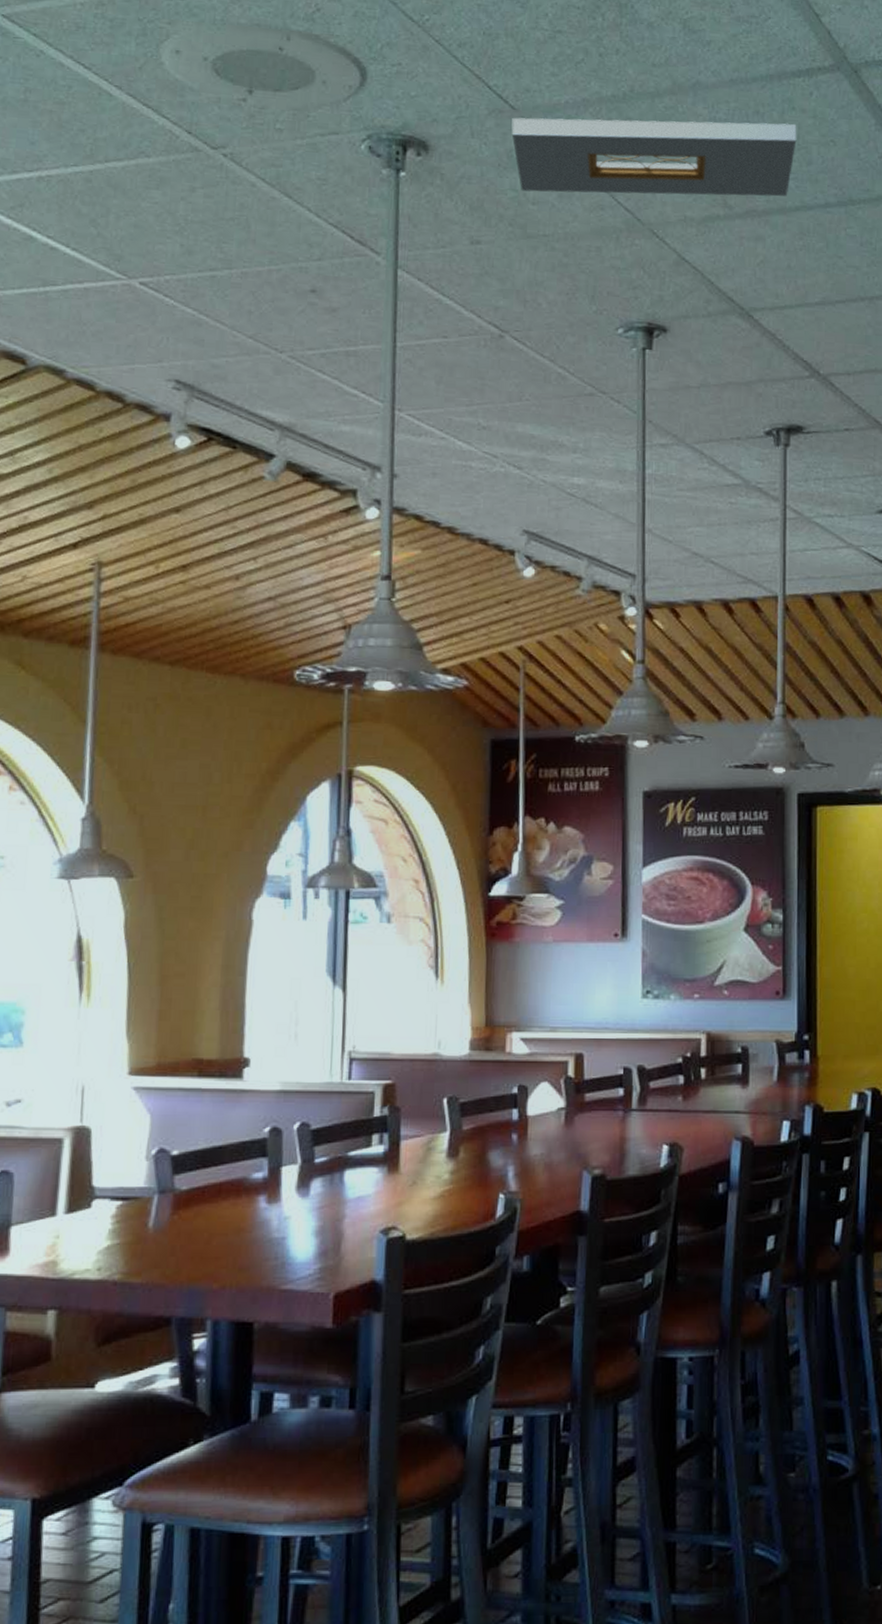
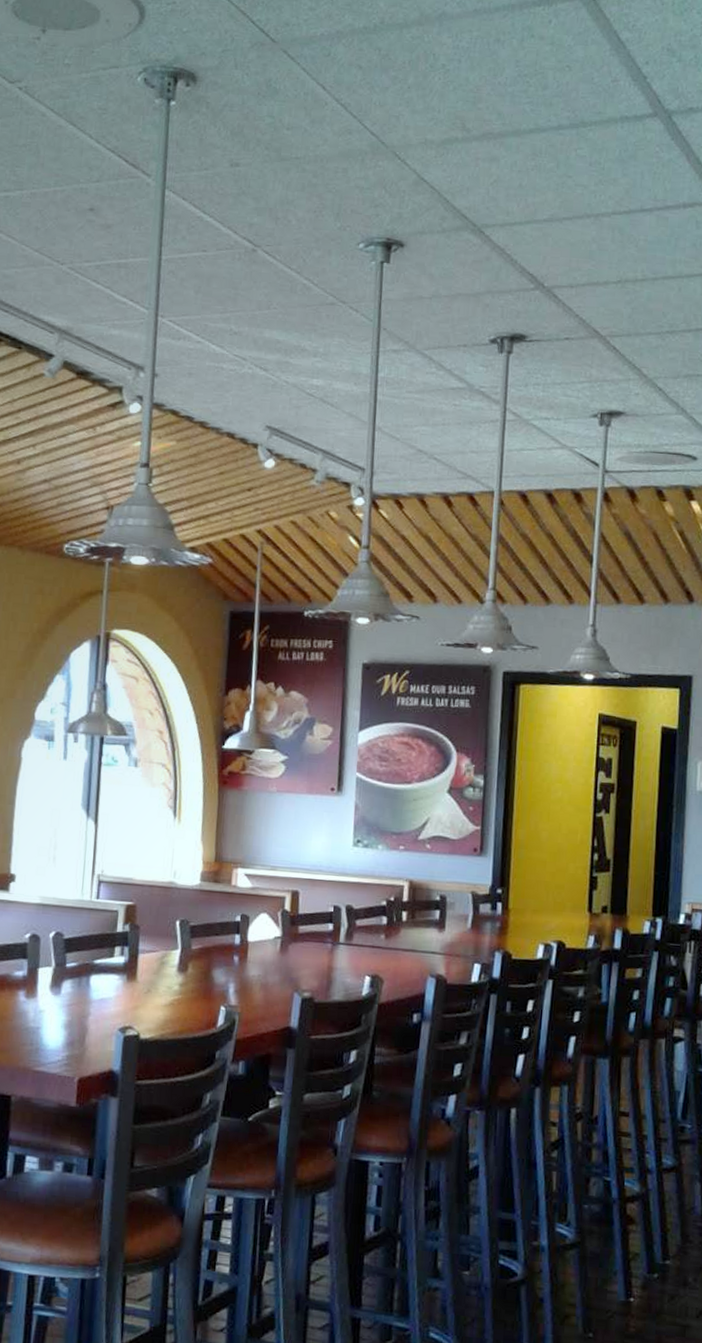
ceiling vent: present [511,117,797,197] -> none [271,49,535,120]

